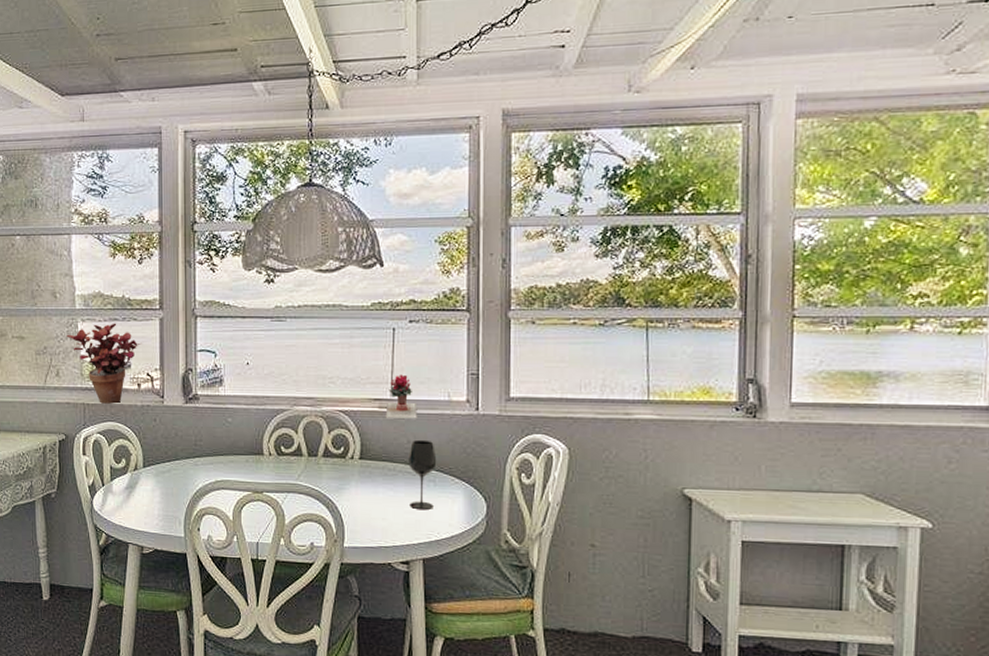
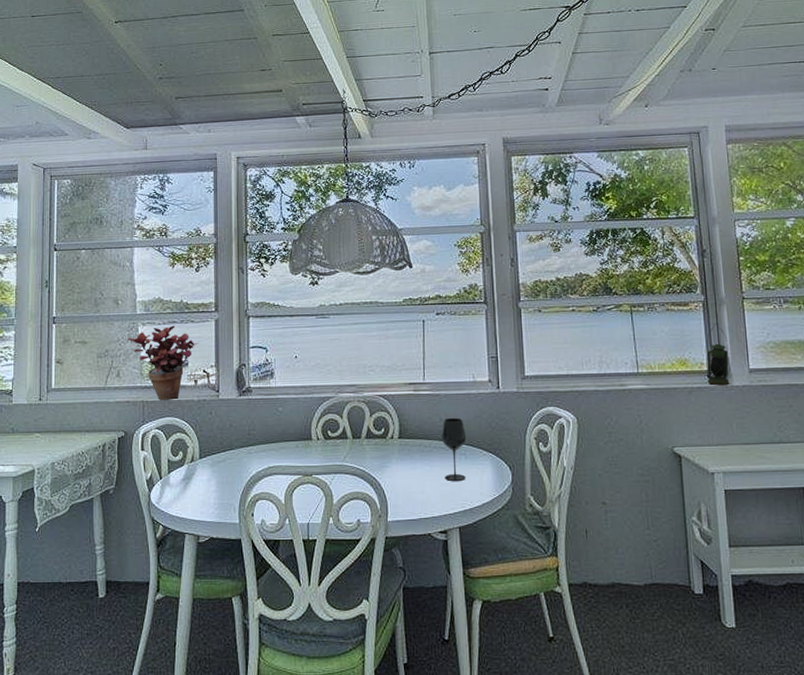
potted flower: present [385,374,417,419] -> none [419,360,448,401]
lantern: none [735,346,767,421] -> present [706,323,729,386]

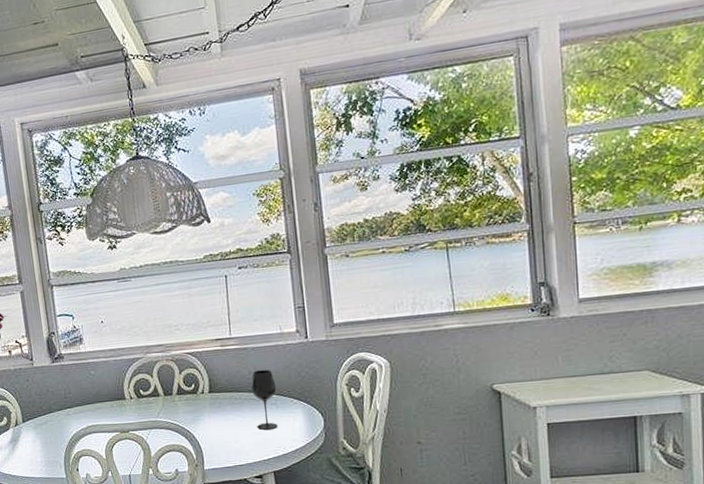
lantern: present [706,323,729,386] -> none [531,253,556,319]

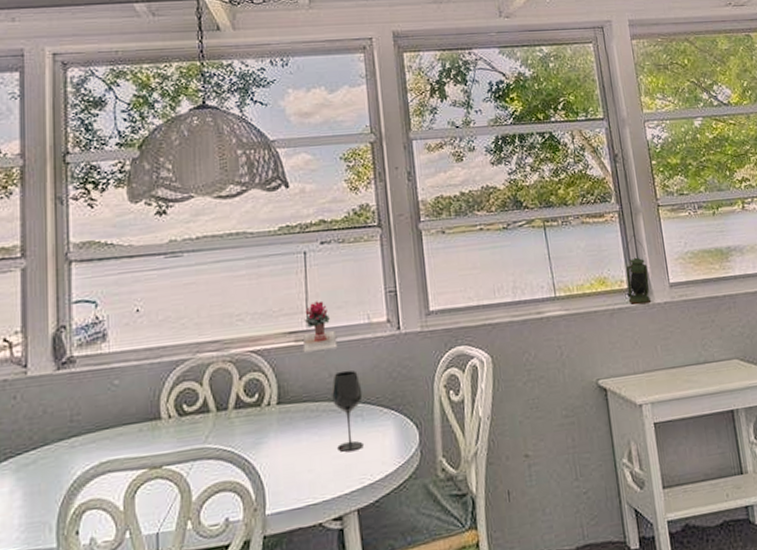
potted flower: none [226,315,255,356] -> present [302,300,338,353]
lantern: none [531,253,556,319] -> present [625,235,651,305]

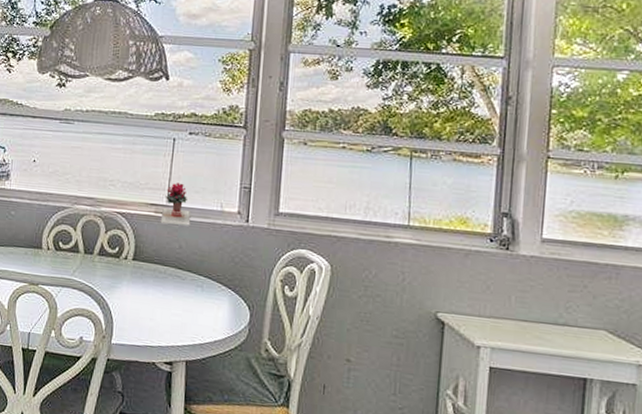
wine glass: present [331,370,364,452] -> none [177,246,206,314]
lantern: present [625,235,651,305] -> none [489,182,521,254]

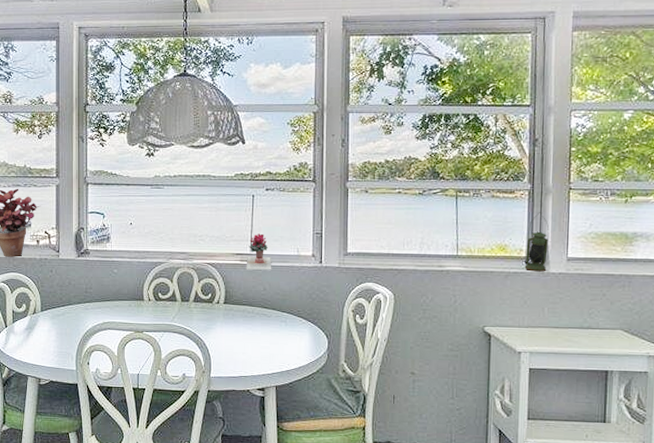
lantern: none [489,182,521,254] -> present [524,212,550,272]

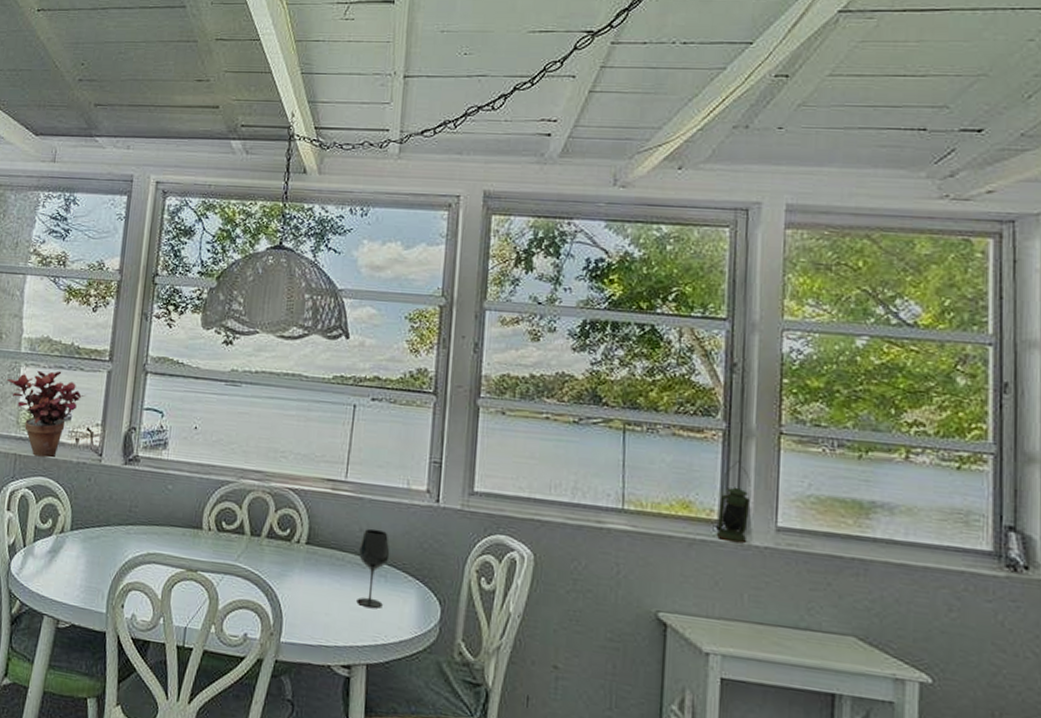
potted flower: present [246,233,272,271] -> none [338,455,373,505]
wine glass: none [265,287,288,345] -> present [356,528,390,608]

